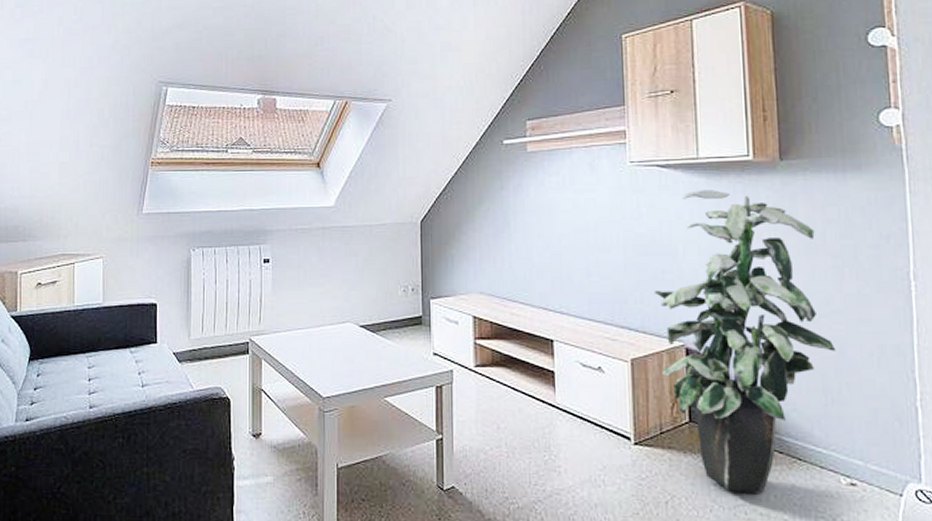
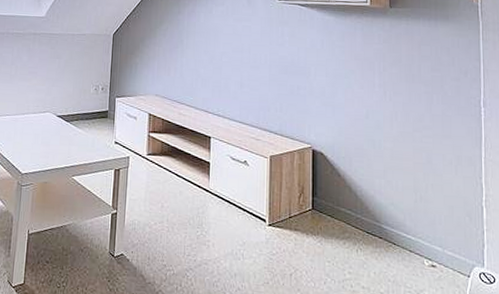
indoor plant: present [654,190,837,493] -> none [291,26,425,270]

